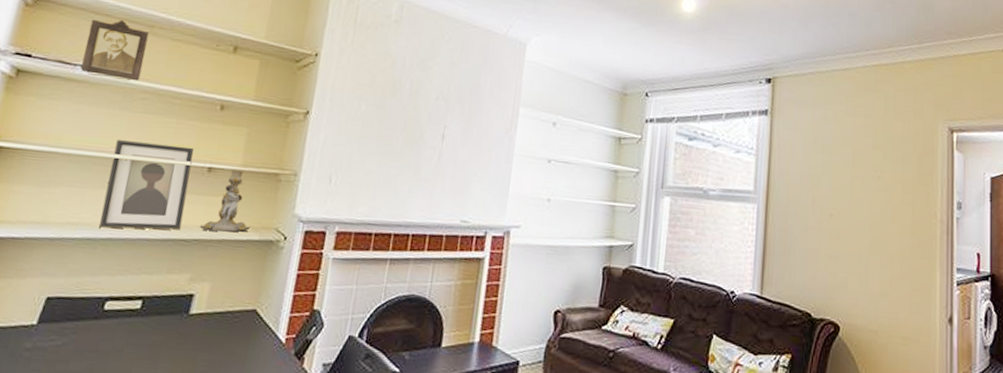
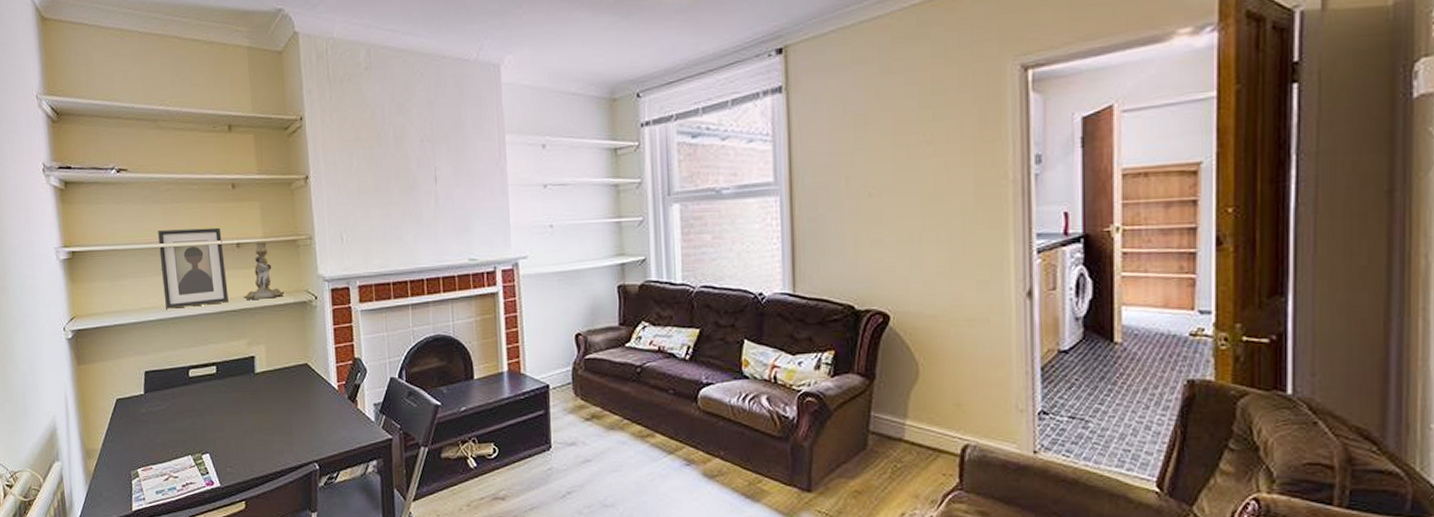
photo frame: present [80,19,149,82] -> none [107,119,160,177]

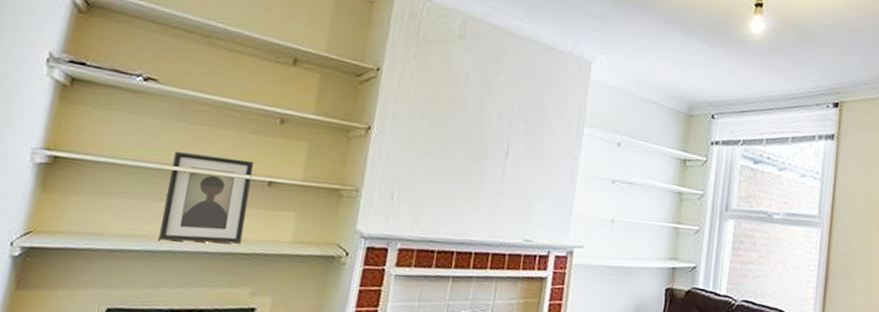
candlestick: present [243,242,285,300] -> none [260,184,312,248]

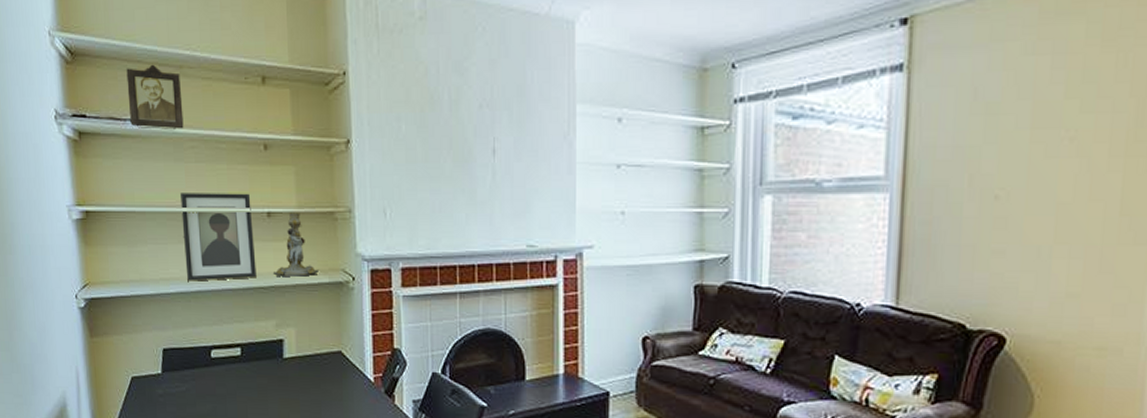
photo frame: none [136,28,207,93] -> present [126,64,184,131]
candlestick: none [260,184,312,248] -> present [272,212,319,278]

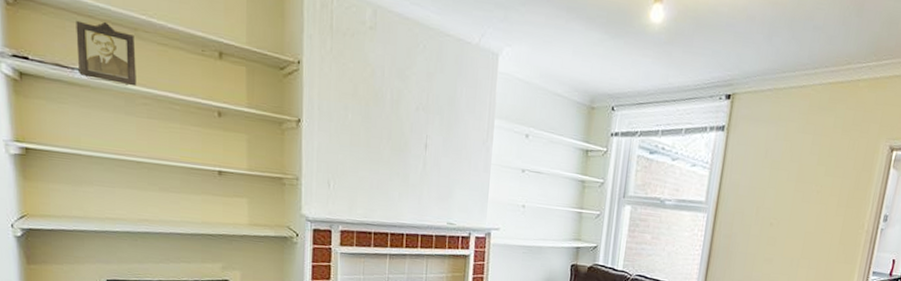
picture frame: present [181,193,257,281] -> none [131,143,205,226]
candlestick: present [272,212,319,278] -> none [221,173,265,230]

